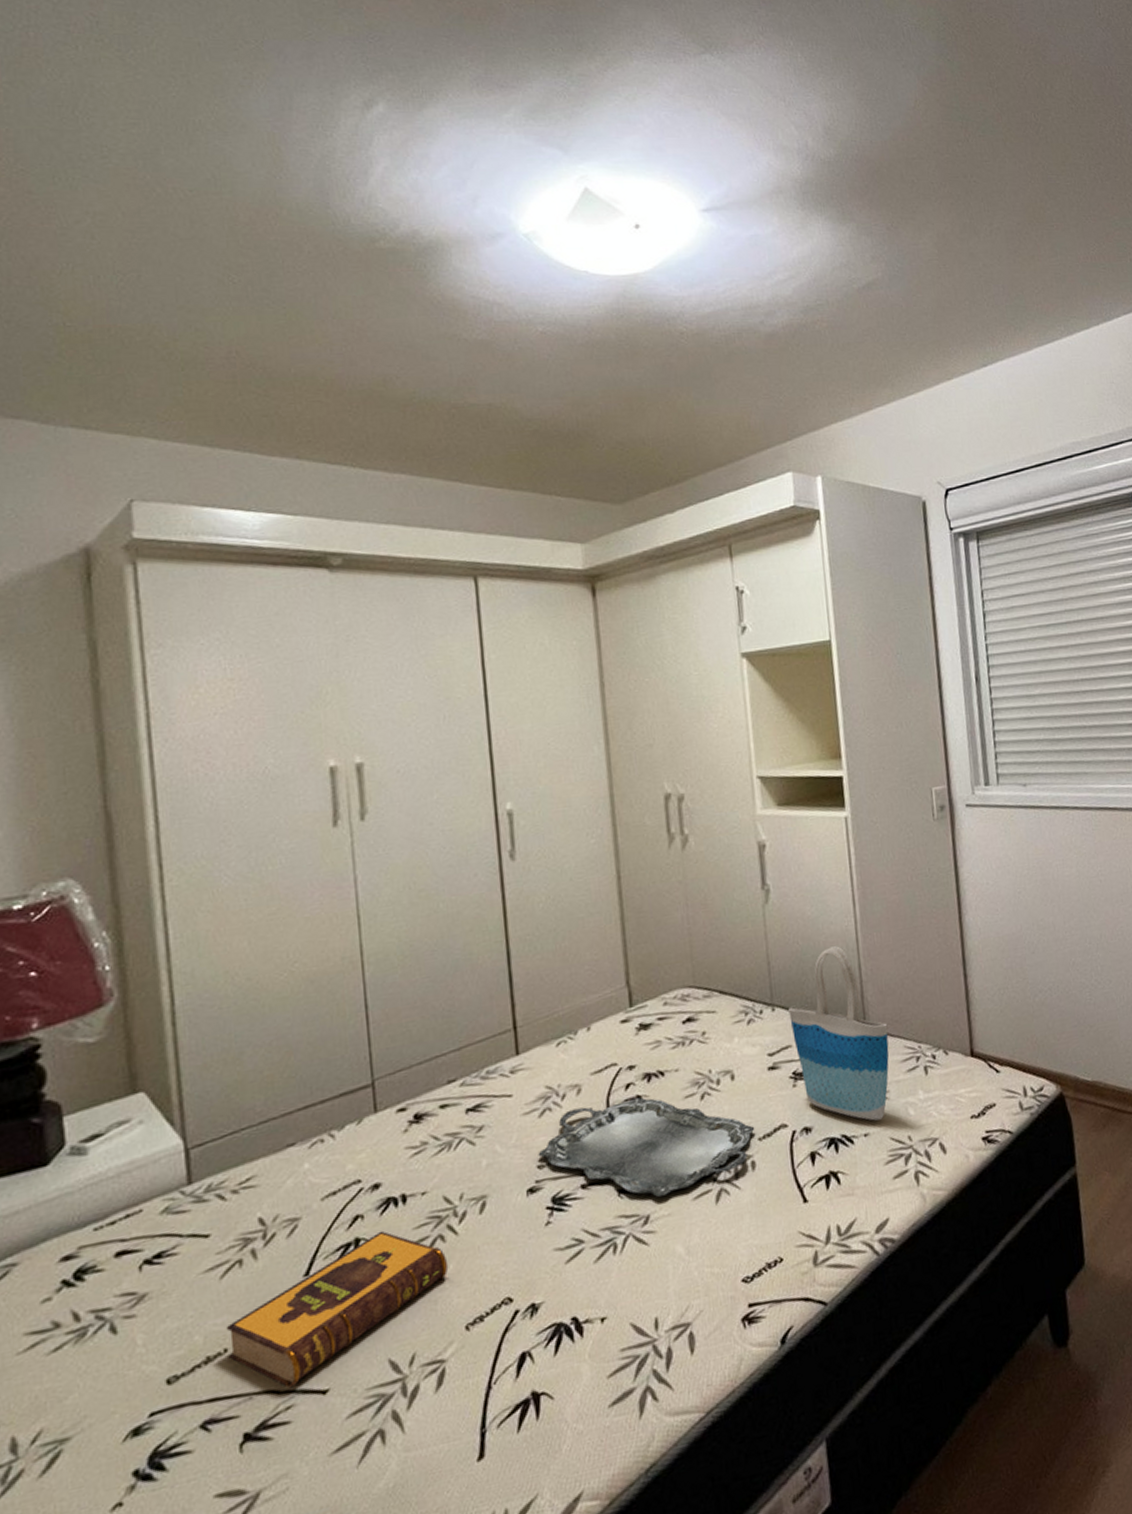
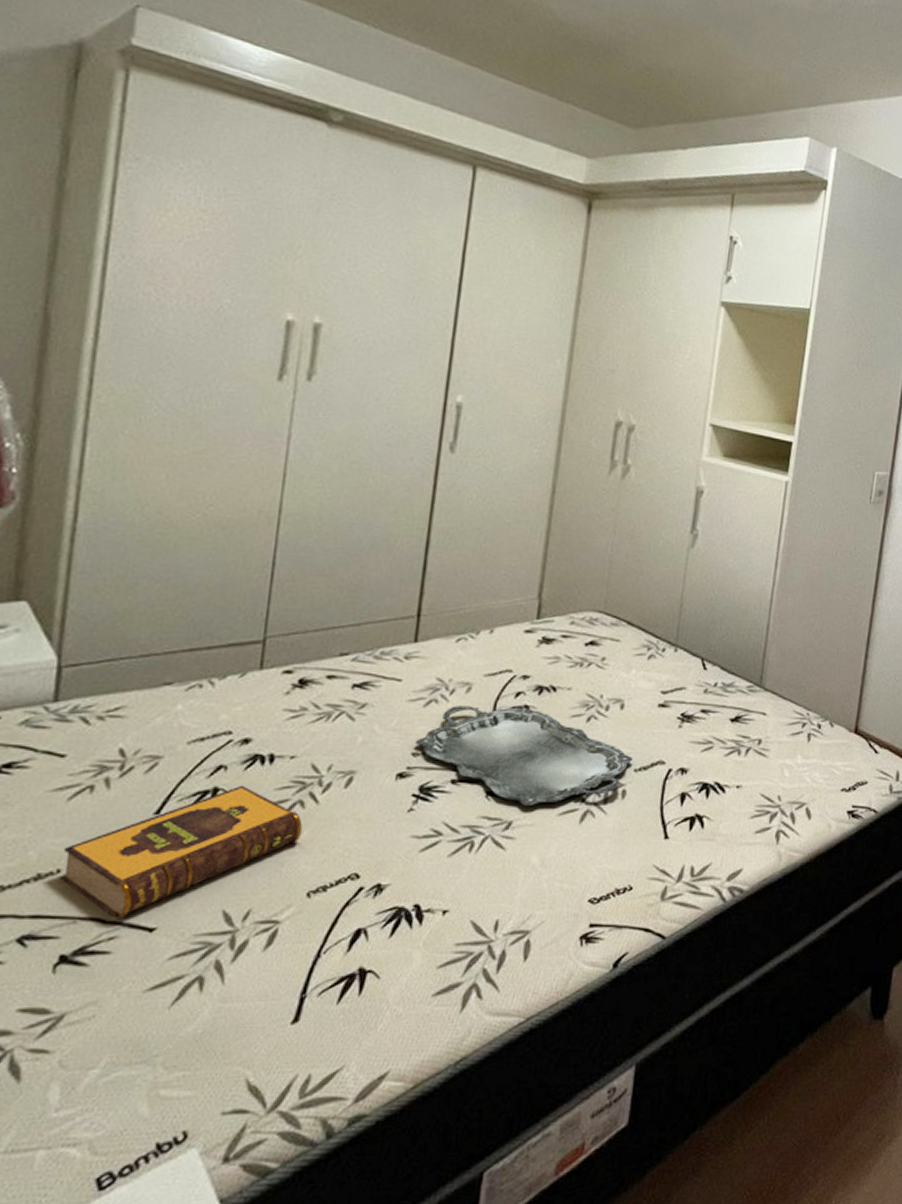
tote bag: present [788,946,889,1121] -> none [689,602,782,775]

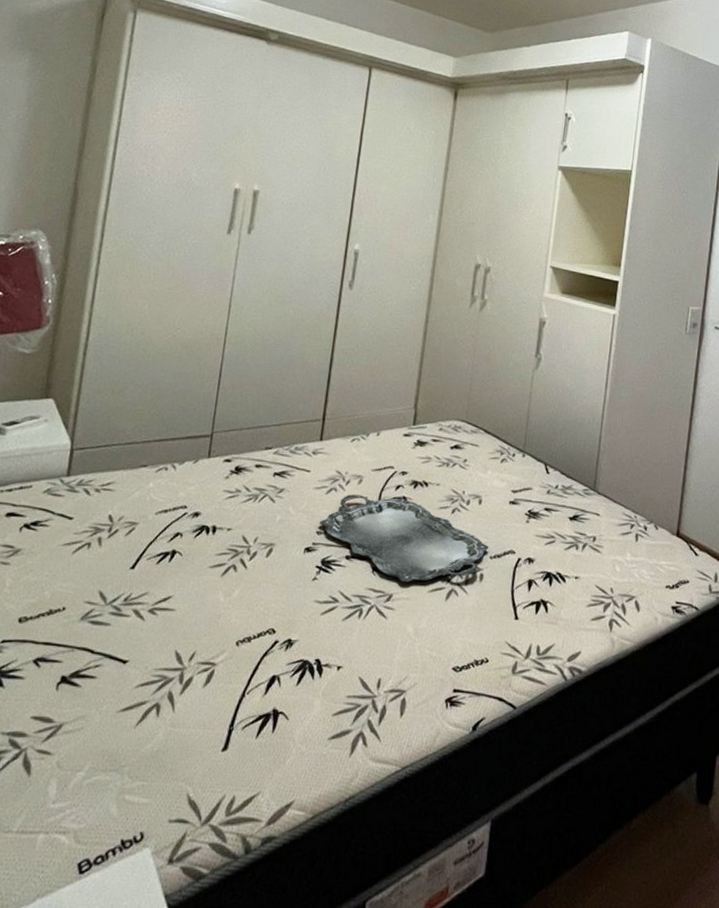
hardback book: present [59,785,303,918] -> none [64,549,235,650]

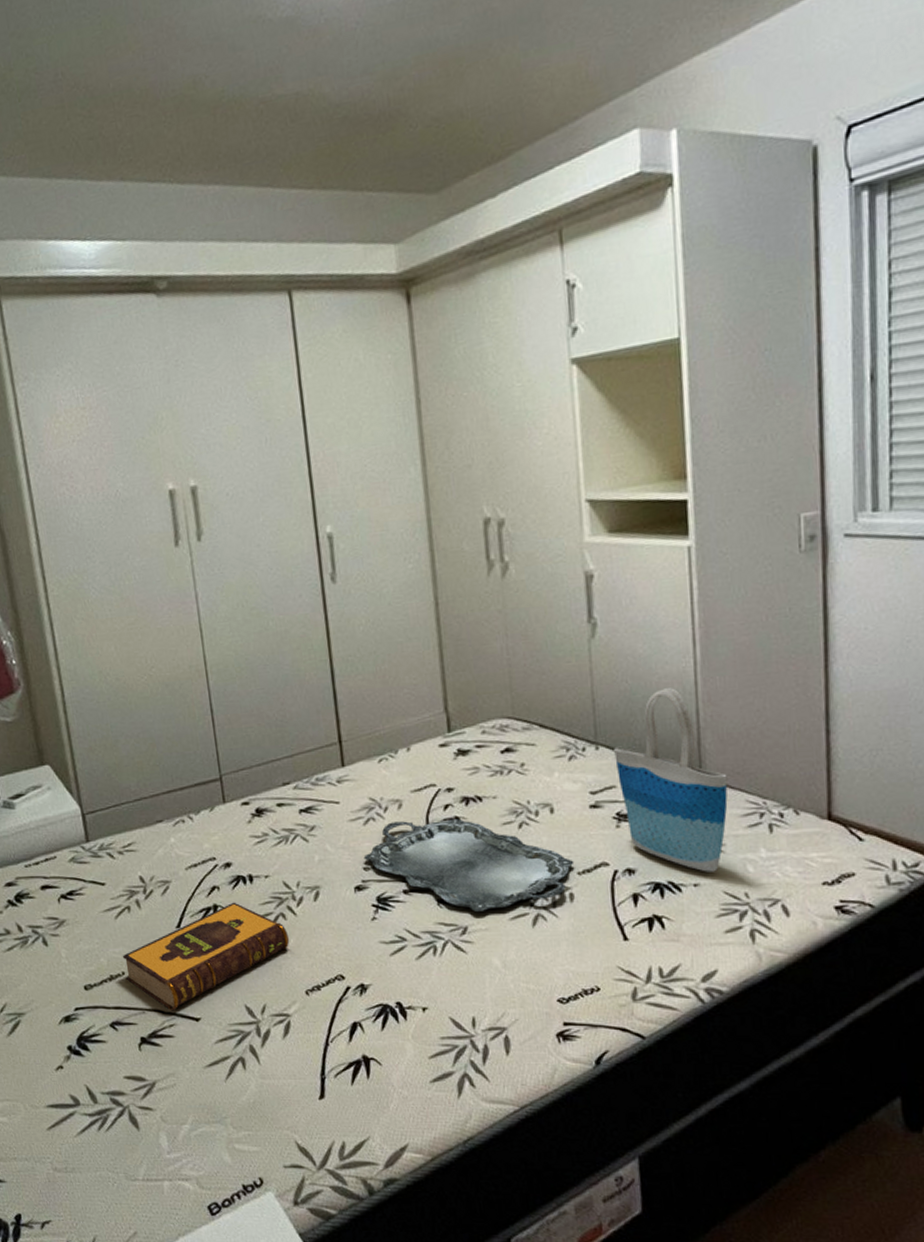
hardback book: none [64,549,235,650] -> present [122,902,290,1010]
tote bag: none [534,417,613,568] -> present [614,688,728,872]

